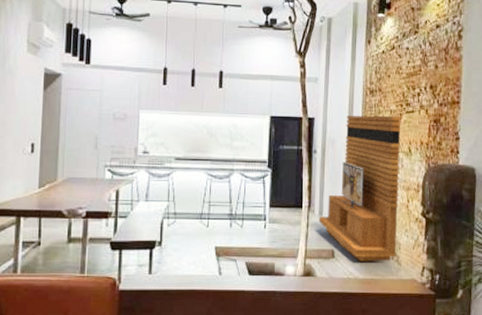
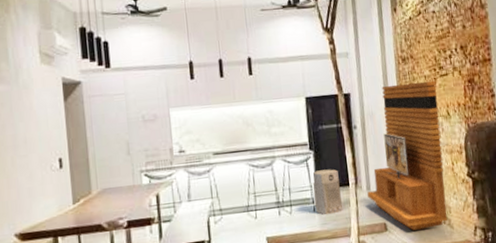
air purifier: none [266,189,293,234] -> present [312,169,342,215]

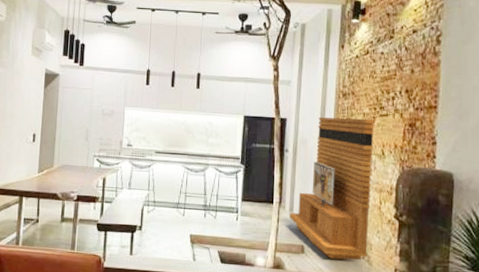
air purifier: present [312,169,342,215] -> none [238,184,265,227]

